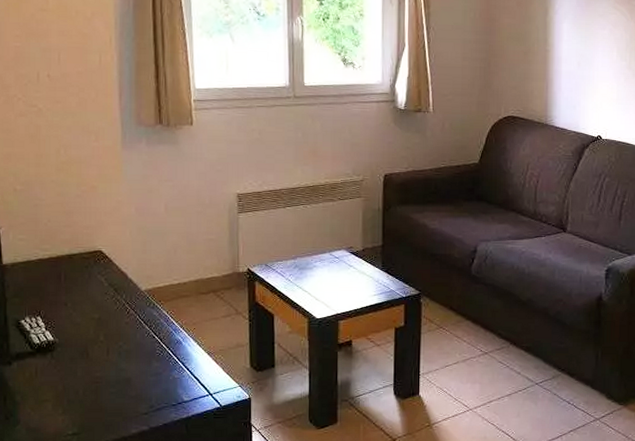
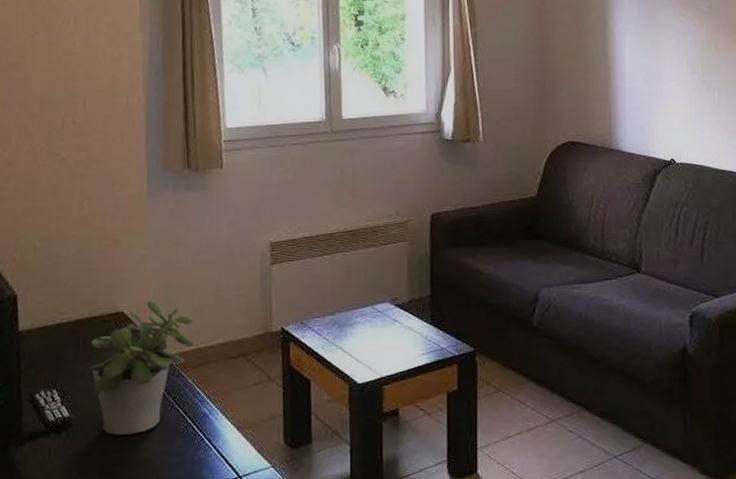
potted plant: none [70,241,169,357] -> present [89,300,195,435]

